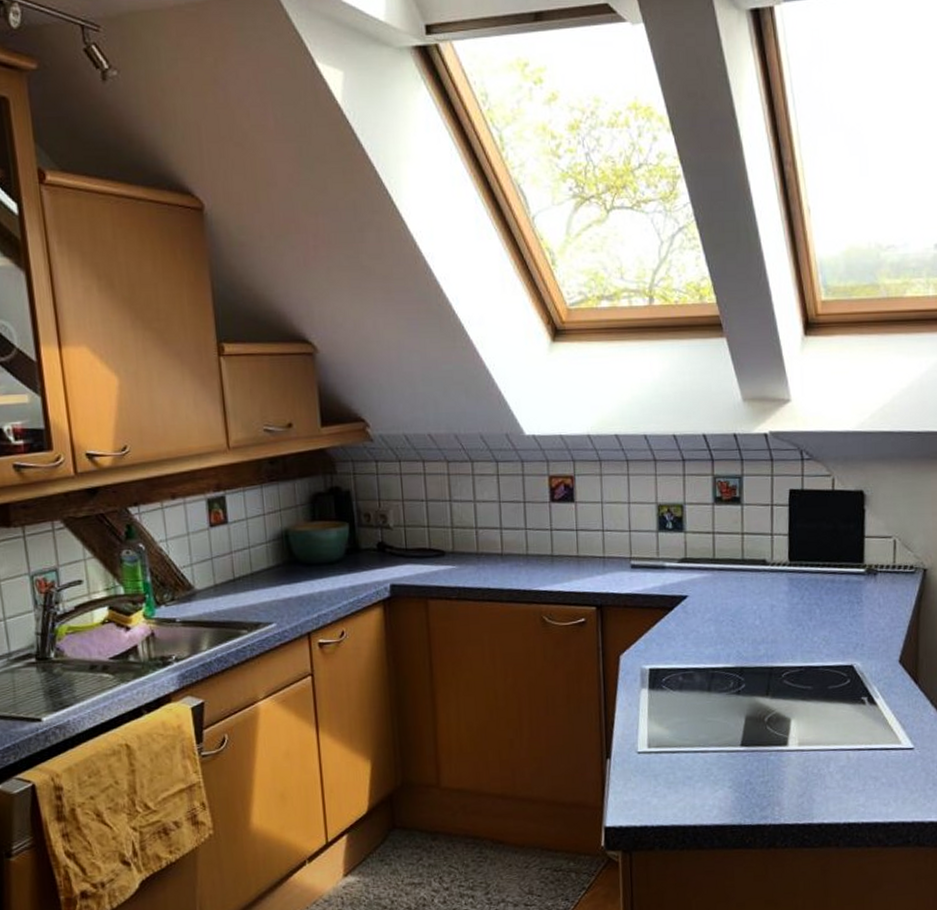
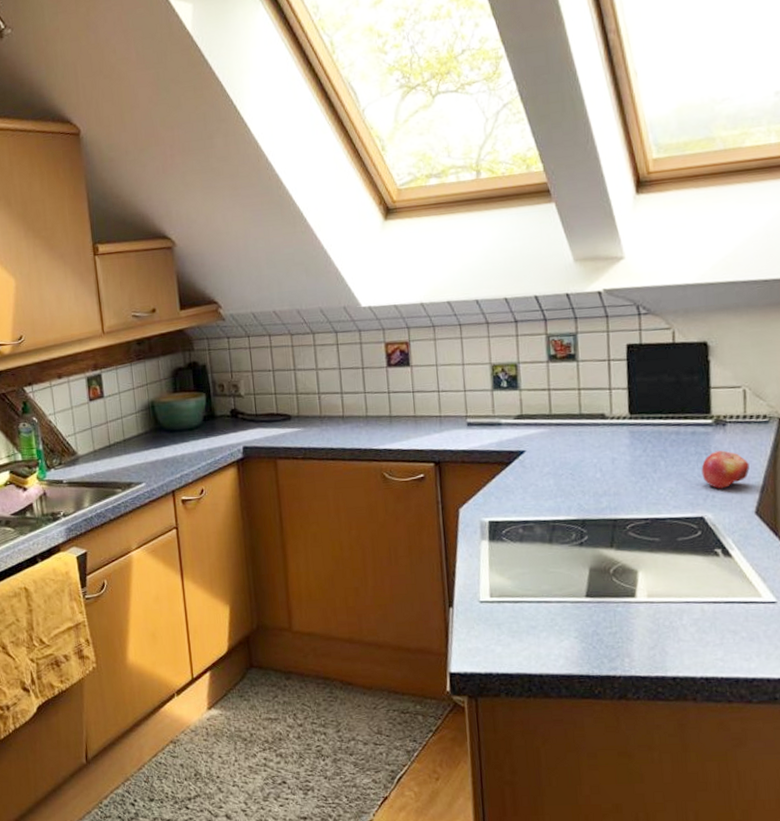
fruit: none [853,600,896,638] -> present [701,450,750,489]

